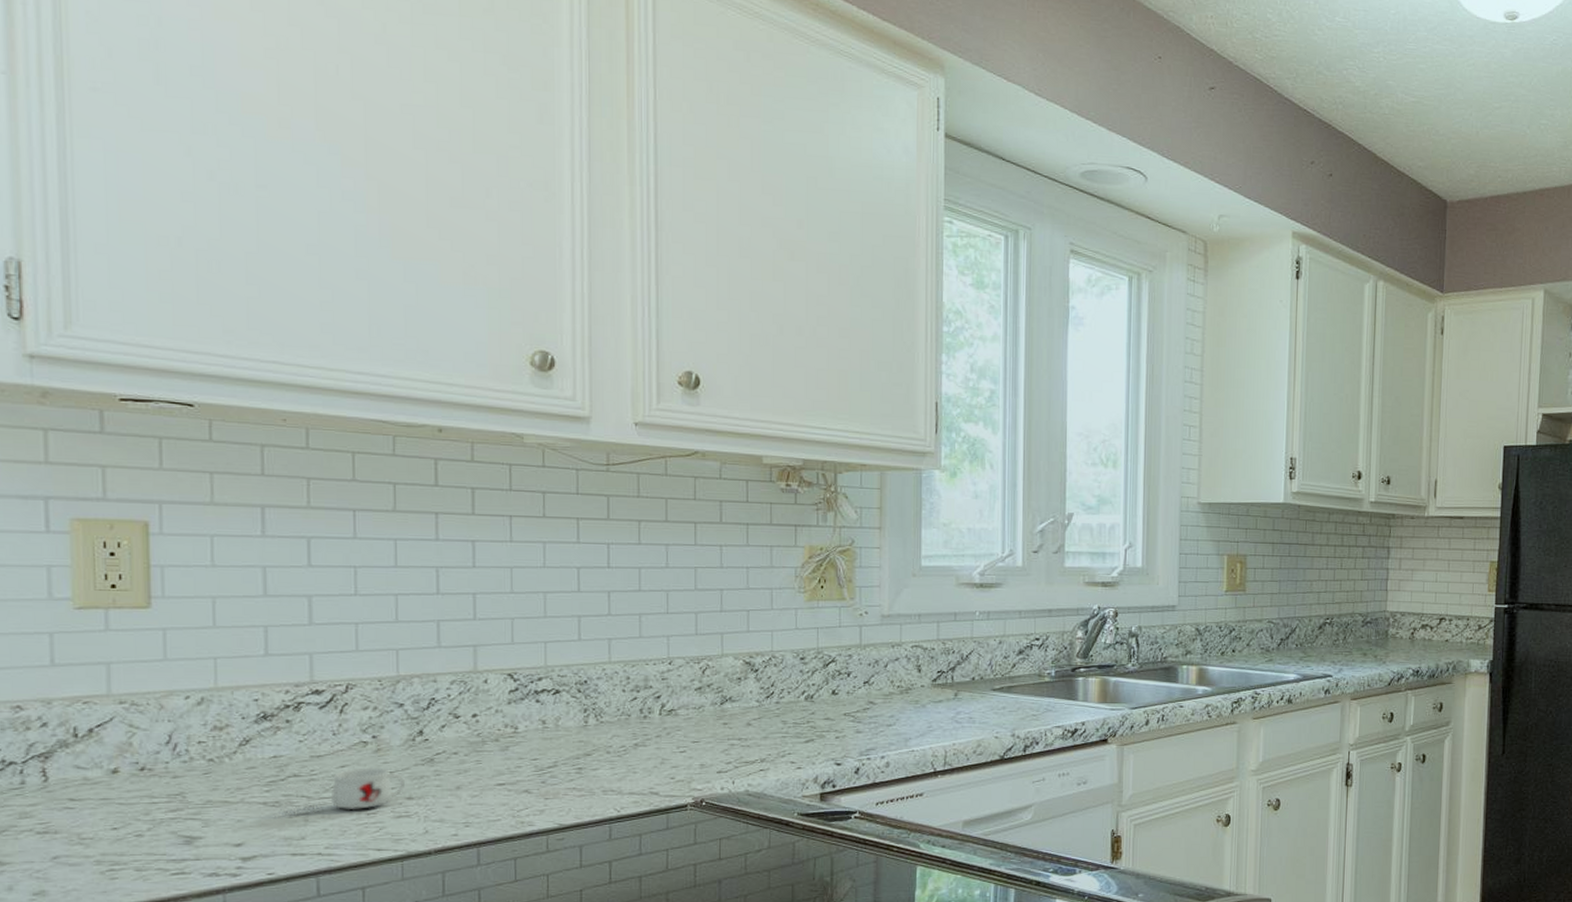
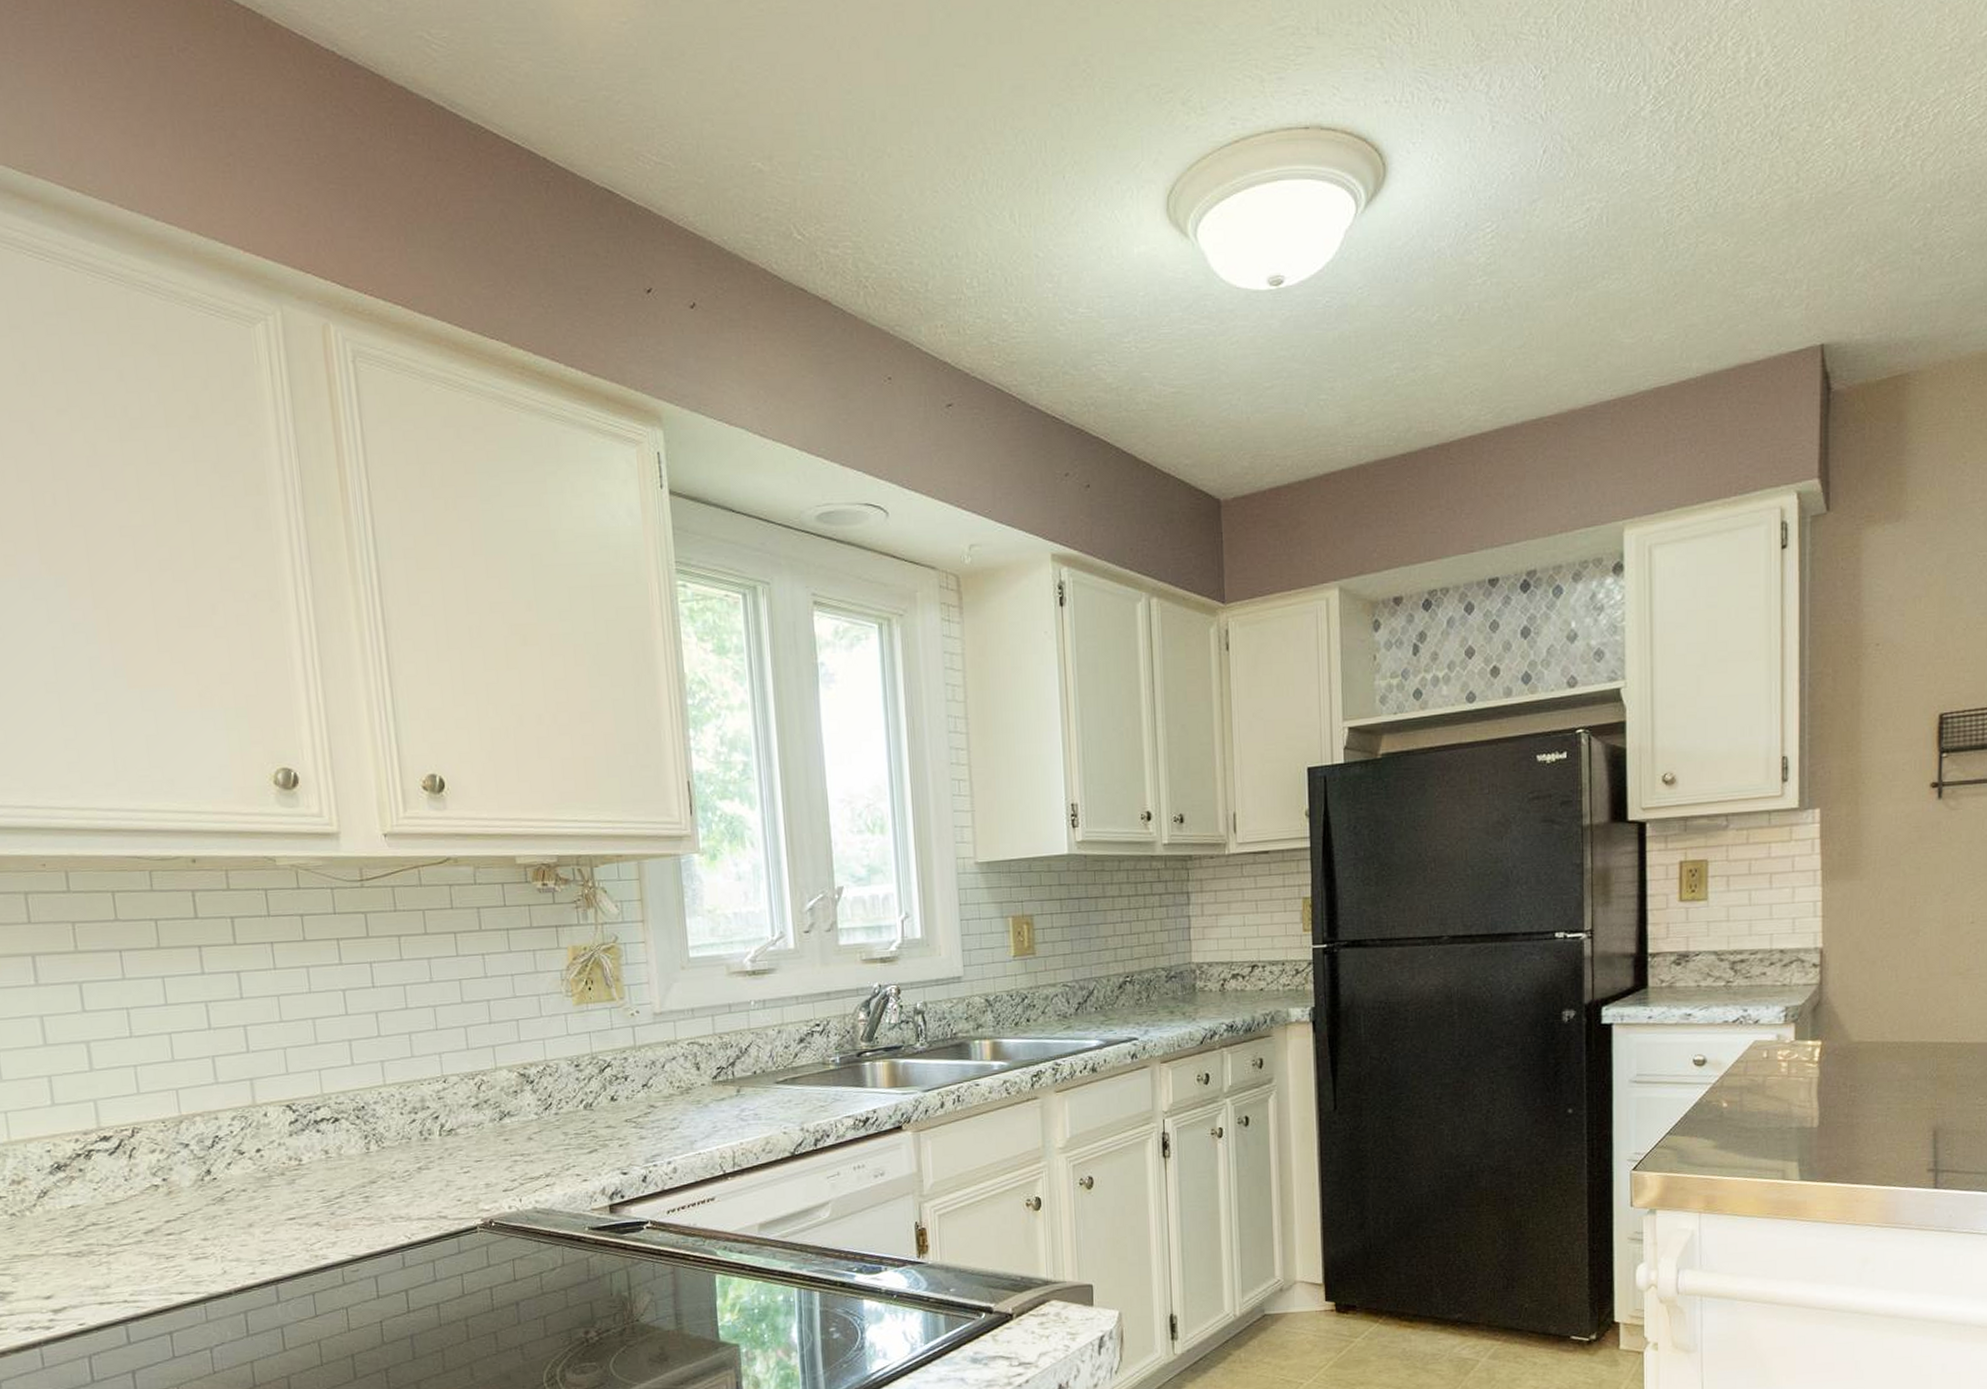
mug: present [272,767,405,817] -> none [74,1210,199,1267]

